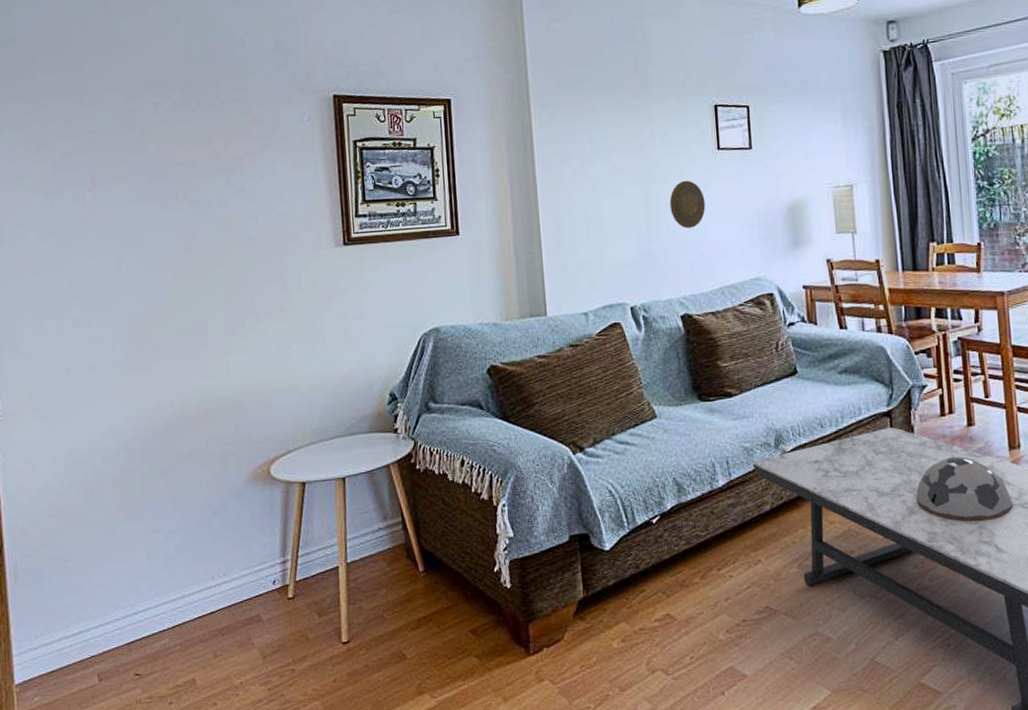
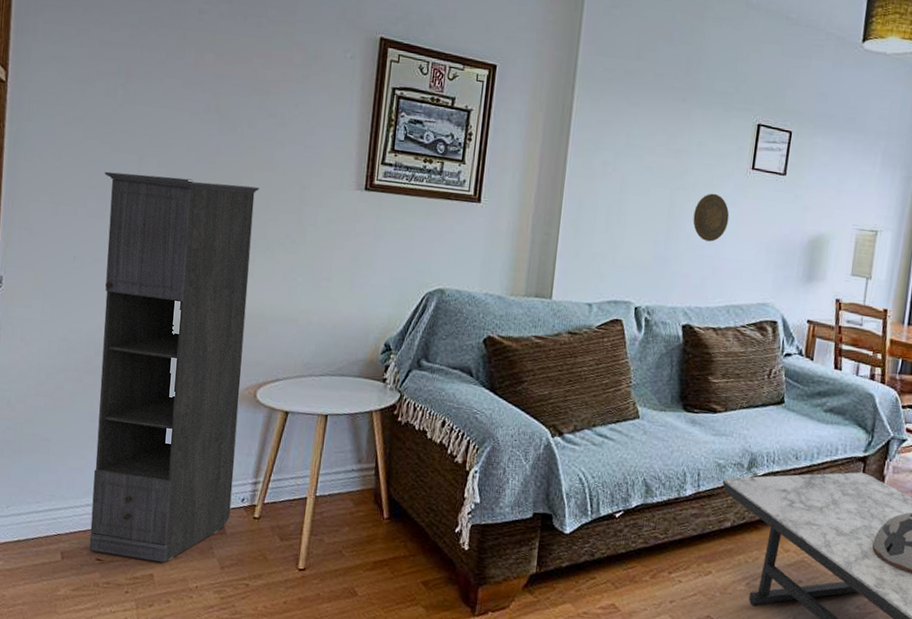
storage cabinet: none [85,264,264,668] -> present [89,171,259,563]

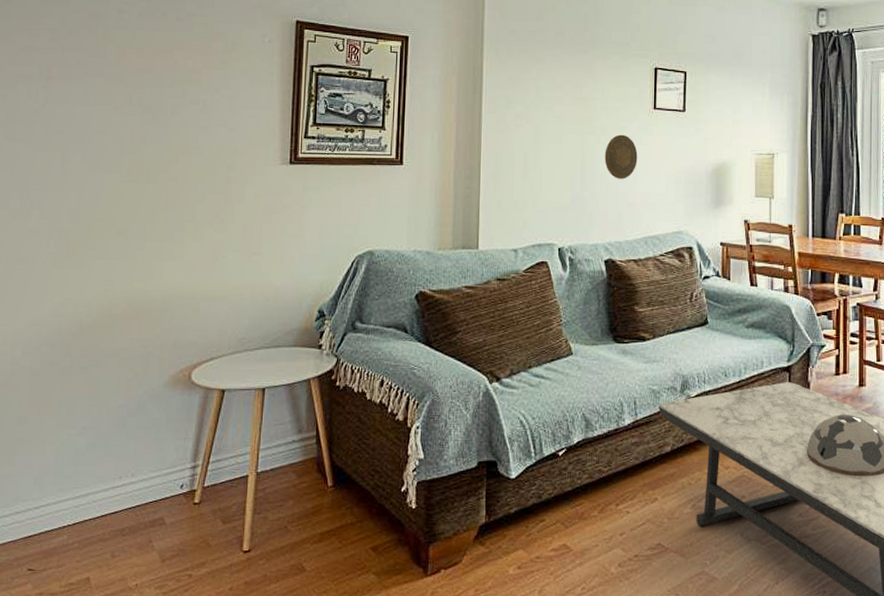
storage cabinet: present [89,171,259,563] -> none [19,170,185,564]

